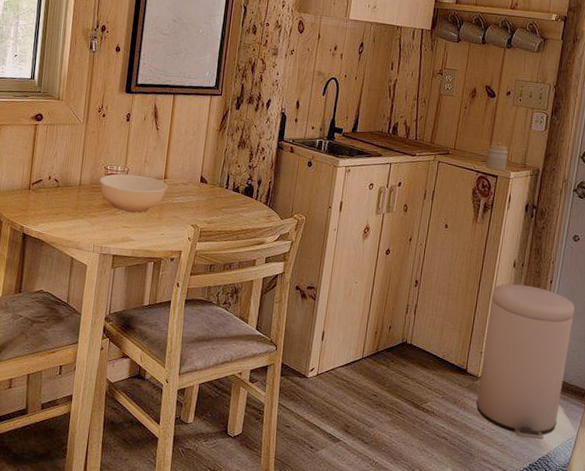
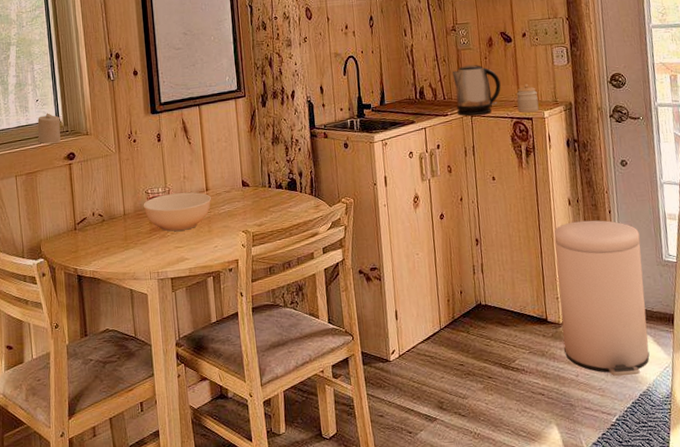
candle: none [9,70,35,102] -> present [37,113,61,144]
kettle: none [425,110,475,164] -> present [451,64,501,117]

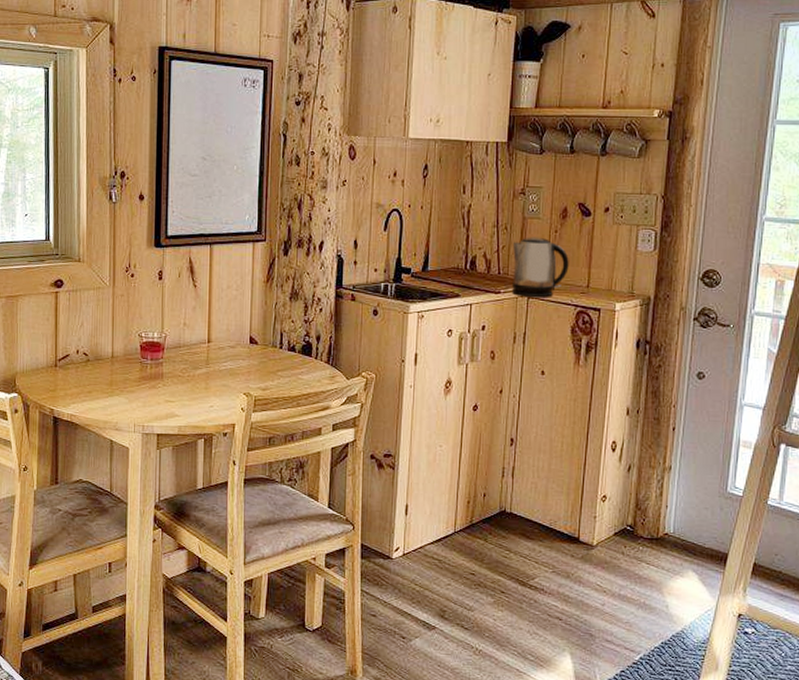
candle: present [37,113,61,144] -> none [23,231,50,267]
bowl: present [143,192,212,232] -> none [134,341,213,384]
jar: present [516,83,539,113] -> none [584,268,612,303]
pedal bin: present [553,220,650,376] -> none [593,434,704,614]

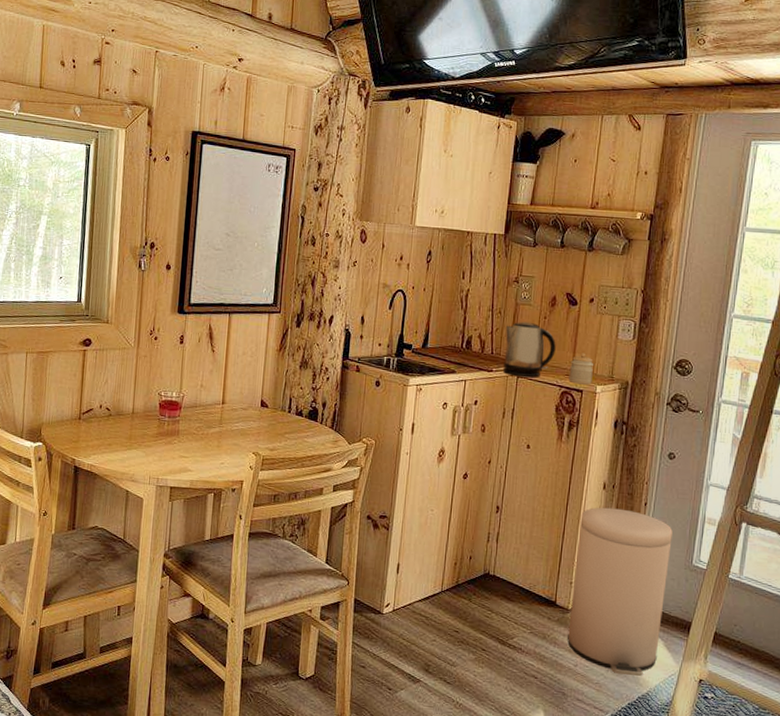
jar: none [584,268,612,303] -> present [568,352,595,385]
pedal bin: none [593,434,704,614] -> present [567,507,673,677]

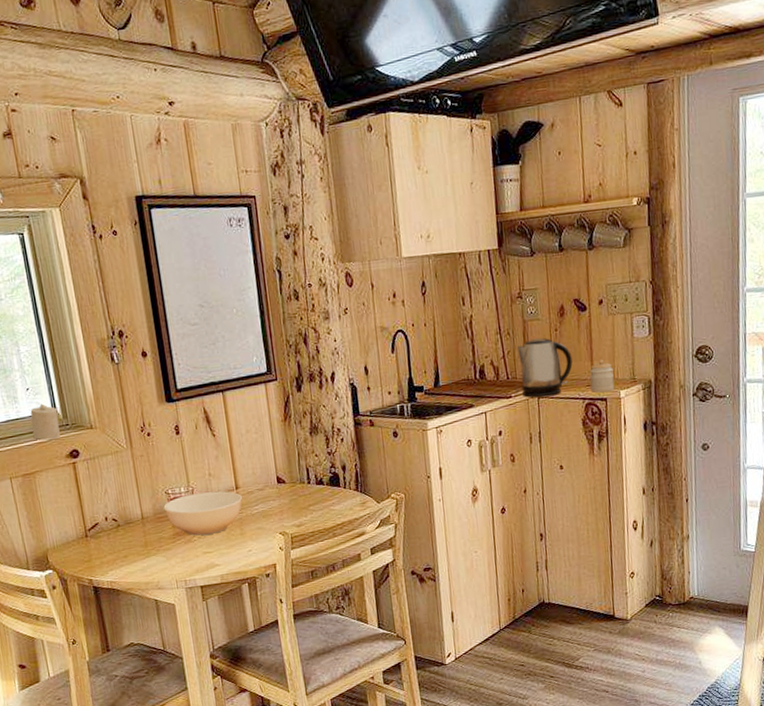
candle: none [55,293,82,327] -> present [30,404,61,440]
bowl: none [153,400,227,441] -> present [163,491,243,536]
pedal bin: present [567,507,673,677] -> none [625,509,720,670]

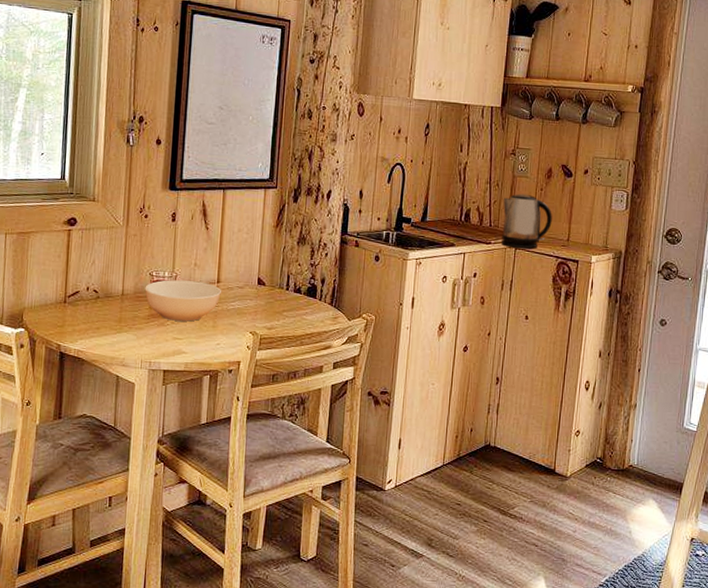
candle: present [30,404,61,440] -> none [37,170,66,205]
jar: present [589,359,615,393] -> none [565,223,589,255]

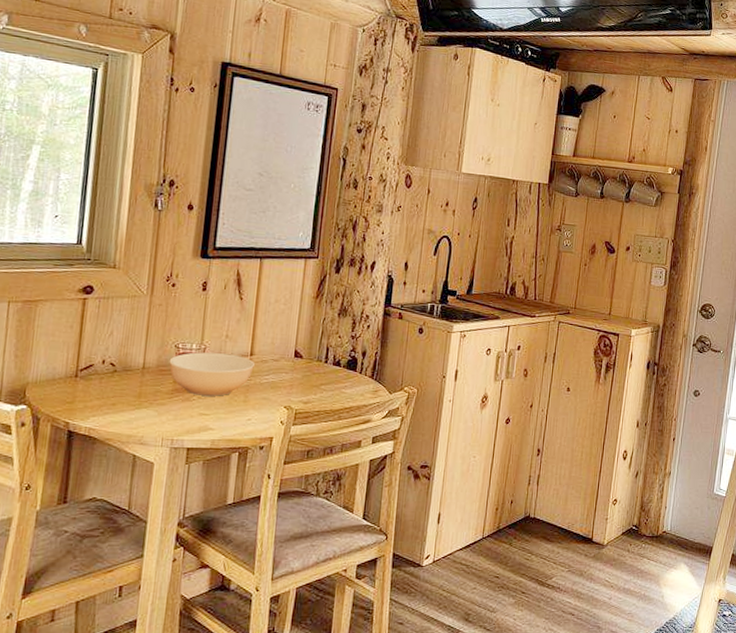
kettle: present [500,193,552,251] -> none [544,268,595,324]

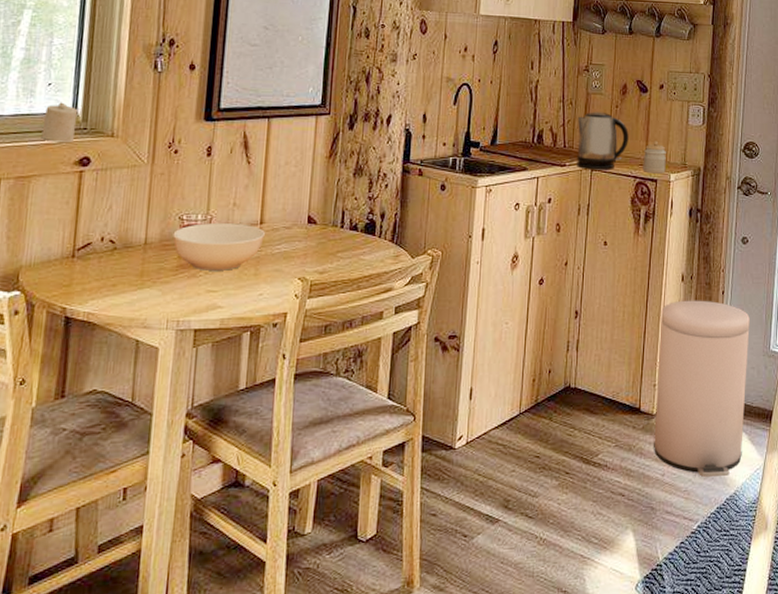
candle: none [47,233,83,272] -> present [41,102,78,143]
kettle: none [544,268,595,324] -> present [576,111,629,172]
pedal bin: none [603,444,697,603] -> present [654,300,750,477]
jar: none [606,298,630,329] -> present [643,141,667,174]

